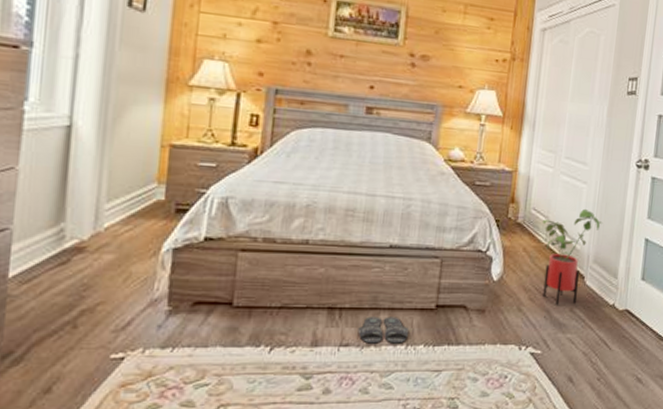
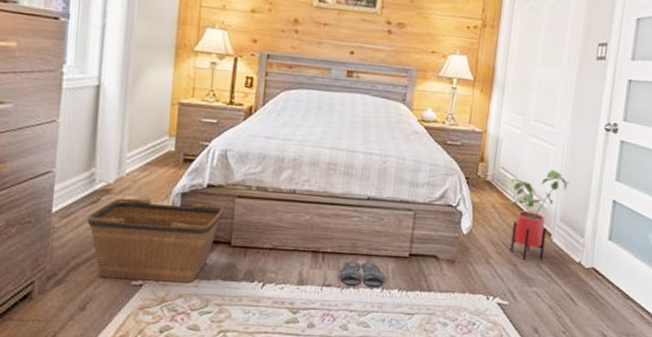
bicycle basket: none [53,256,225,353] -> present [87,198,224,283]

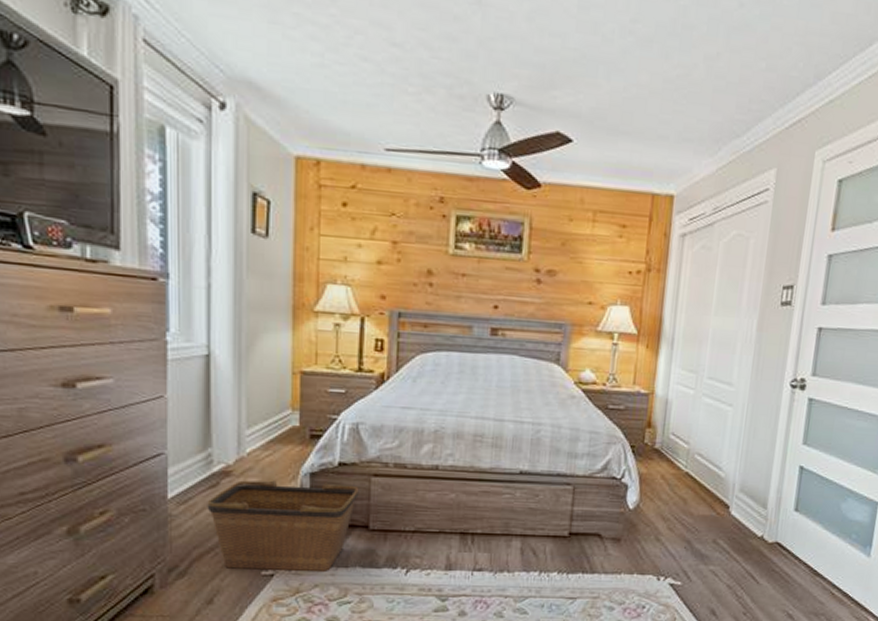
slippers: present [338,261,385,287] -> none [490,542,542,570]
house plant: present [510,169,571,261] -> none [681,433,751,537]

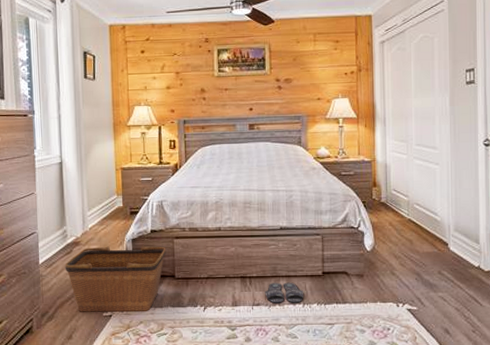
slippers: none [490,542,542,570] -> present [265,282,304,304]

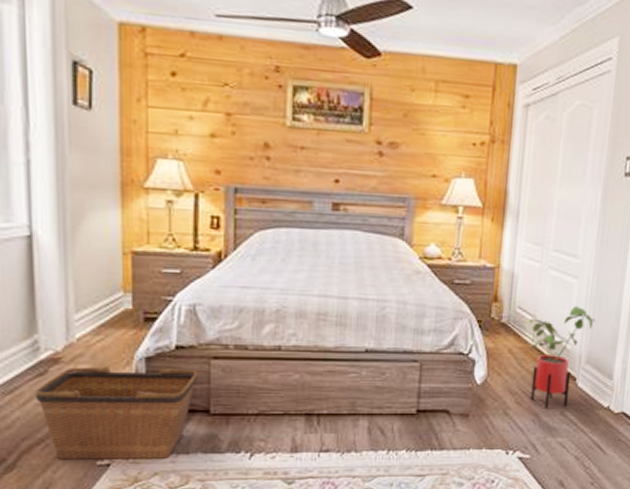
slippers: present [265,282,304,304] -> none [337,422,390,449]
house plant: none [402,186,459,270] -> present [528,305,597,409]

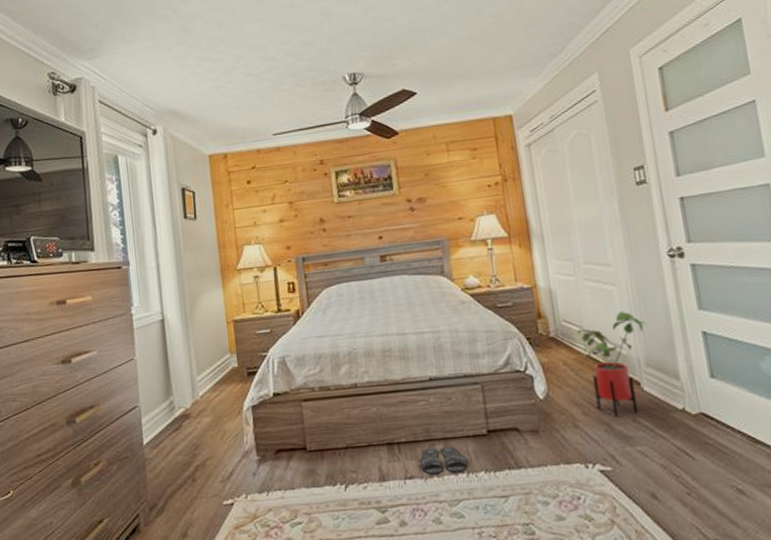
bicycle basket: present [35,366,198,460] -> none [173,412,294,502]
slippers: none [337,422,390,449] -> present [418,446,467,475]

